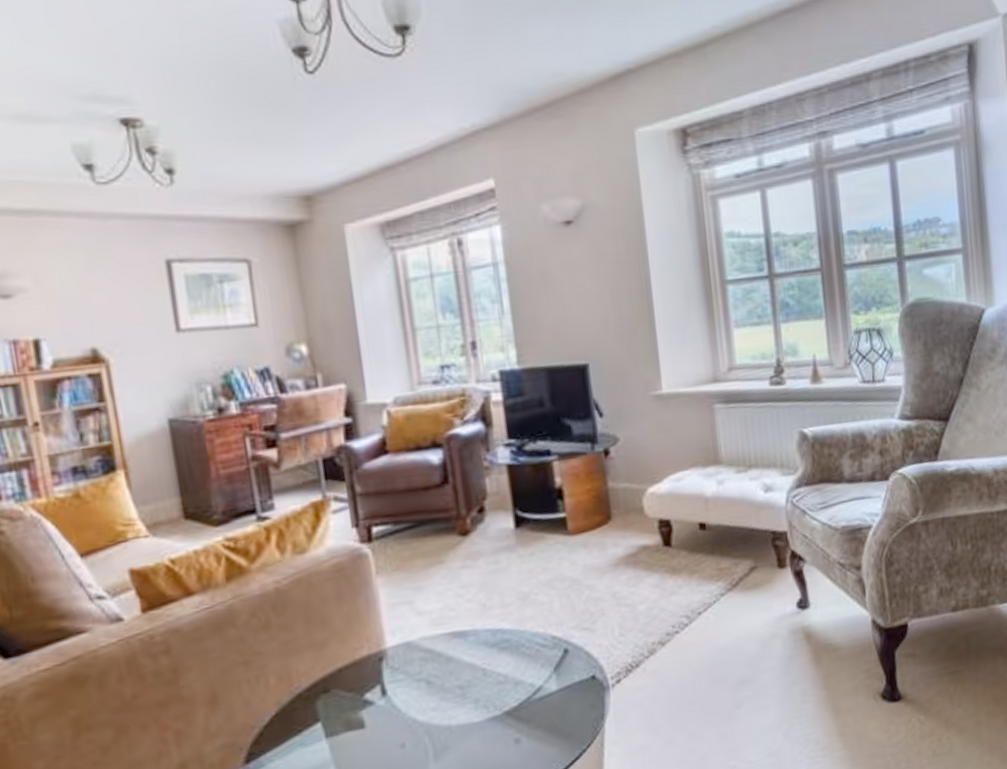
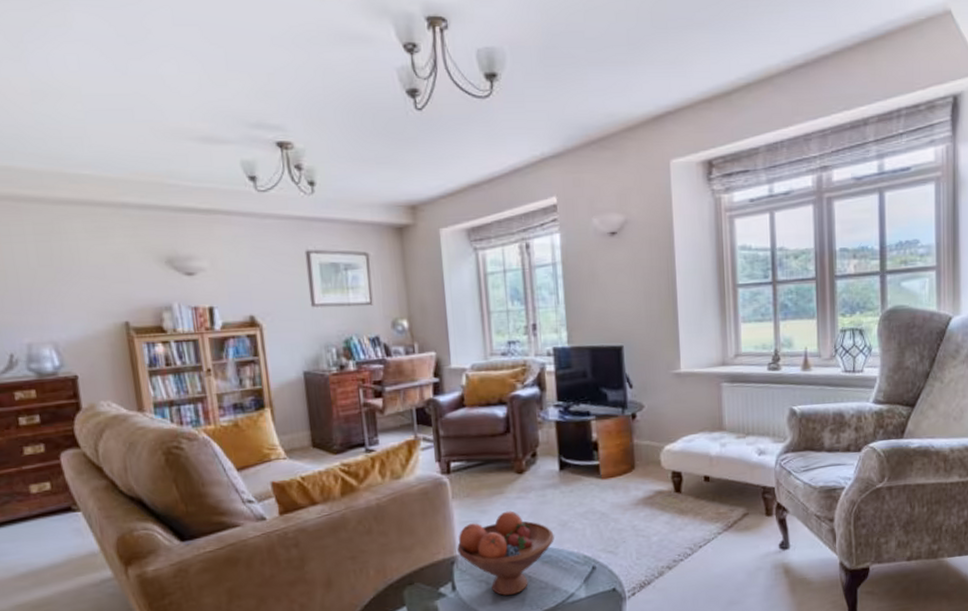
fruit bowl: none [385,585,513,697] -> present [457,511,554,596]

